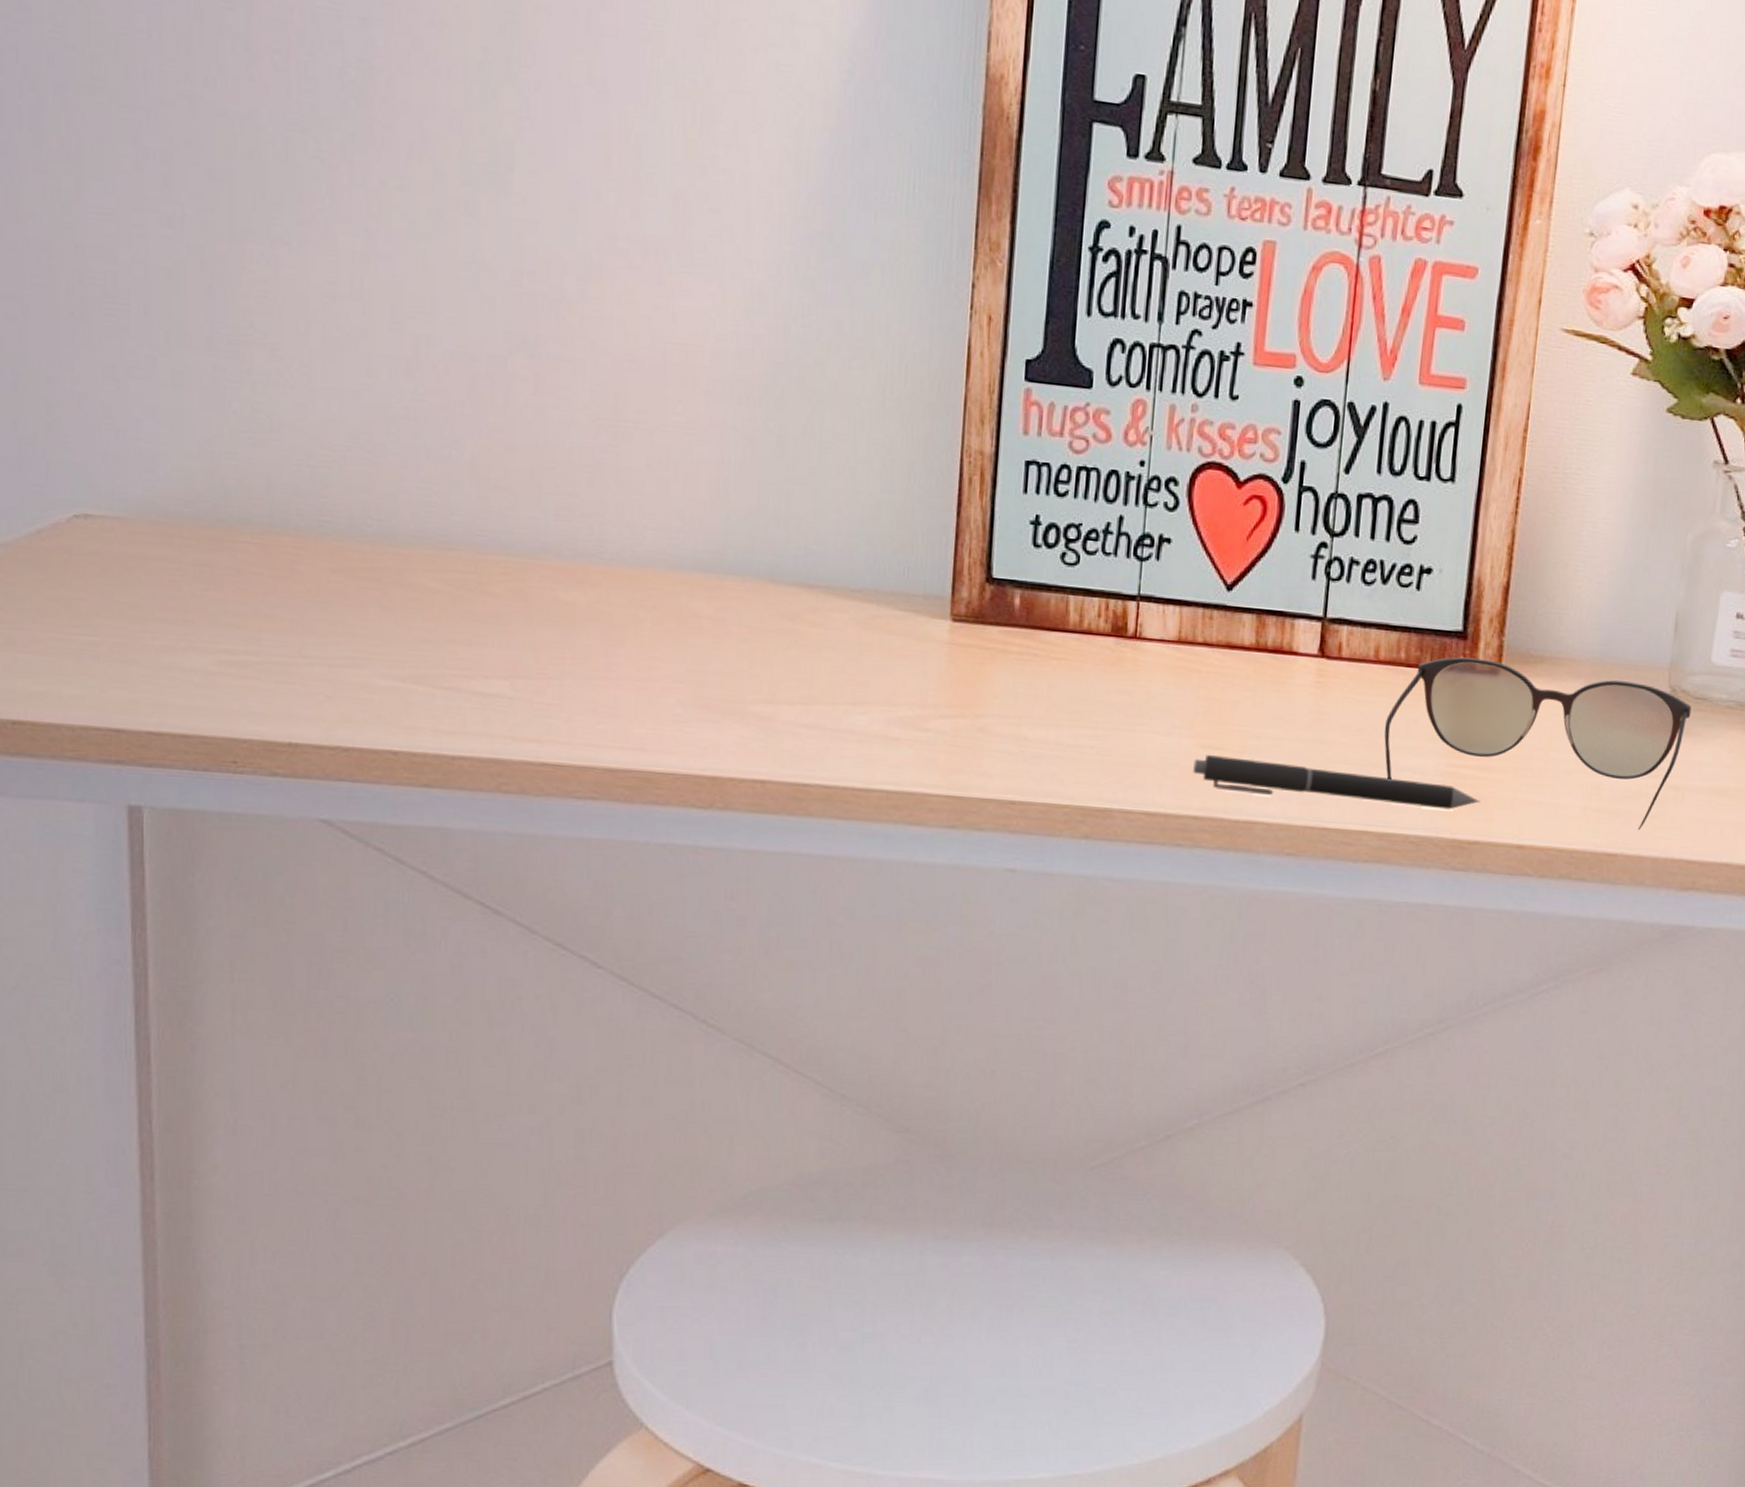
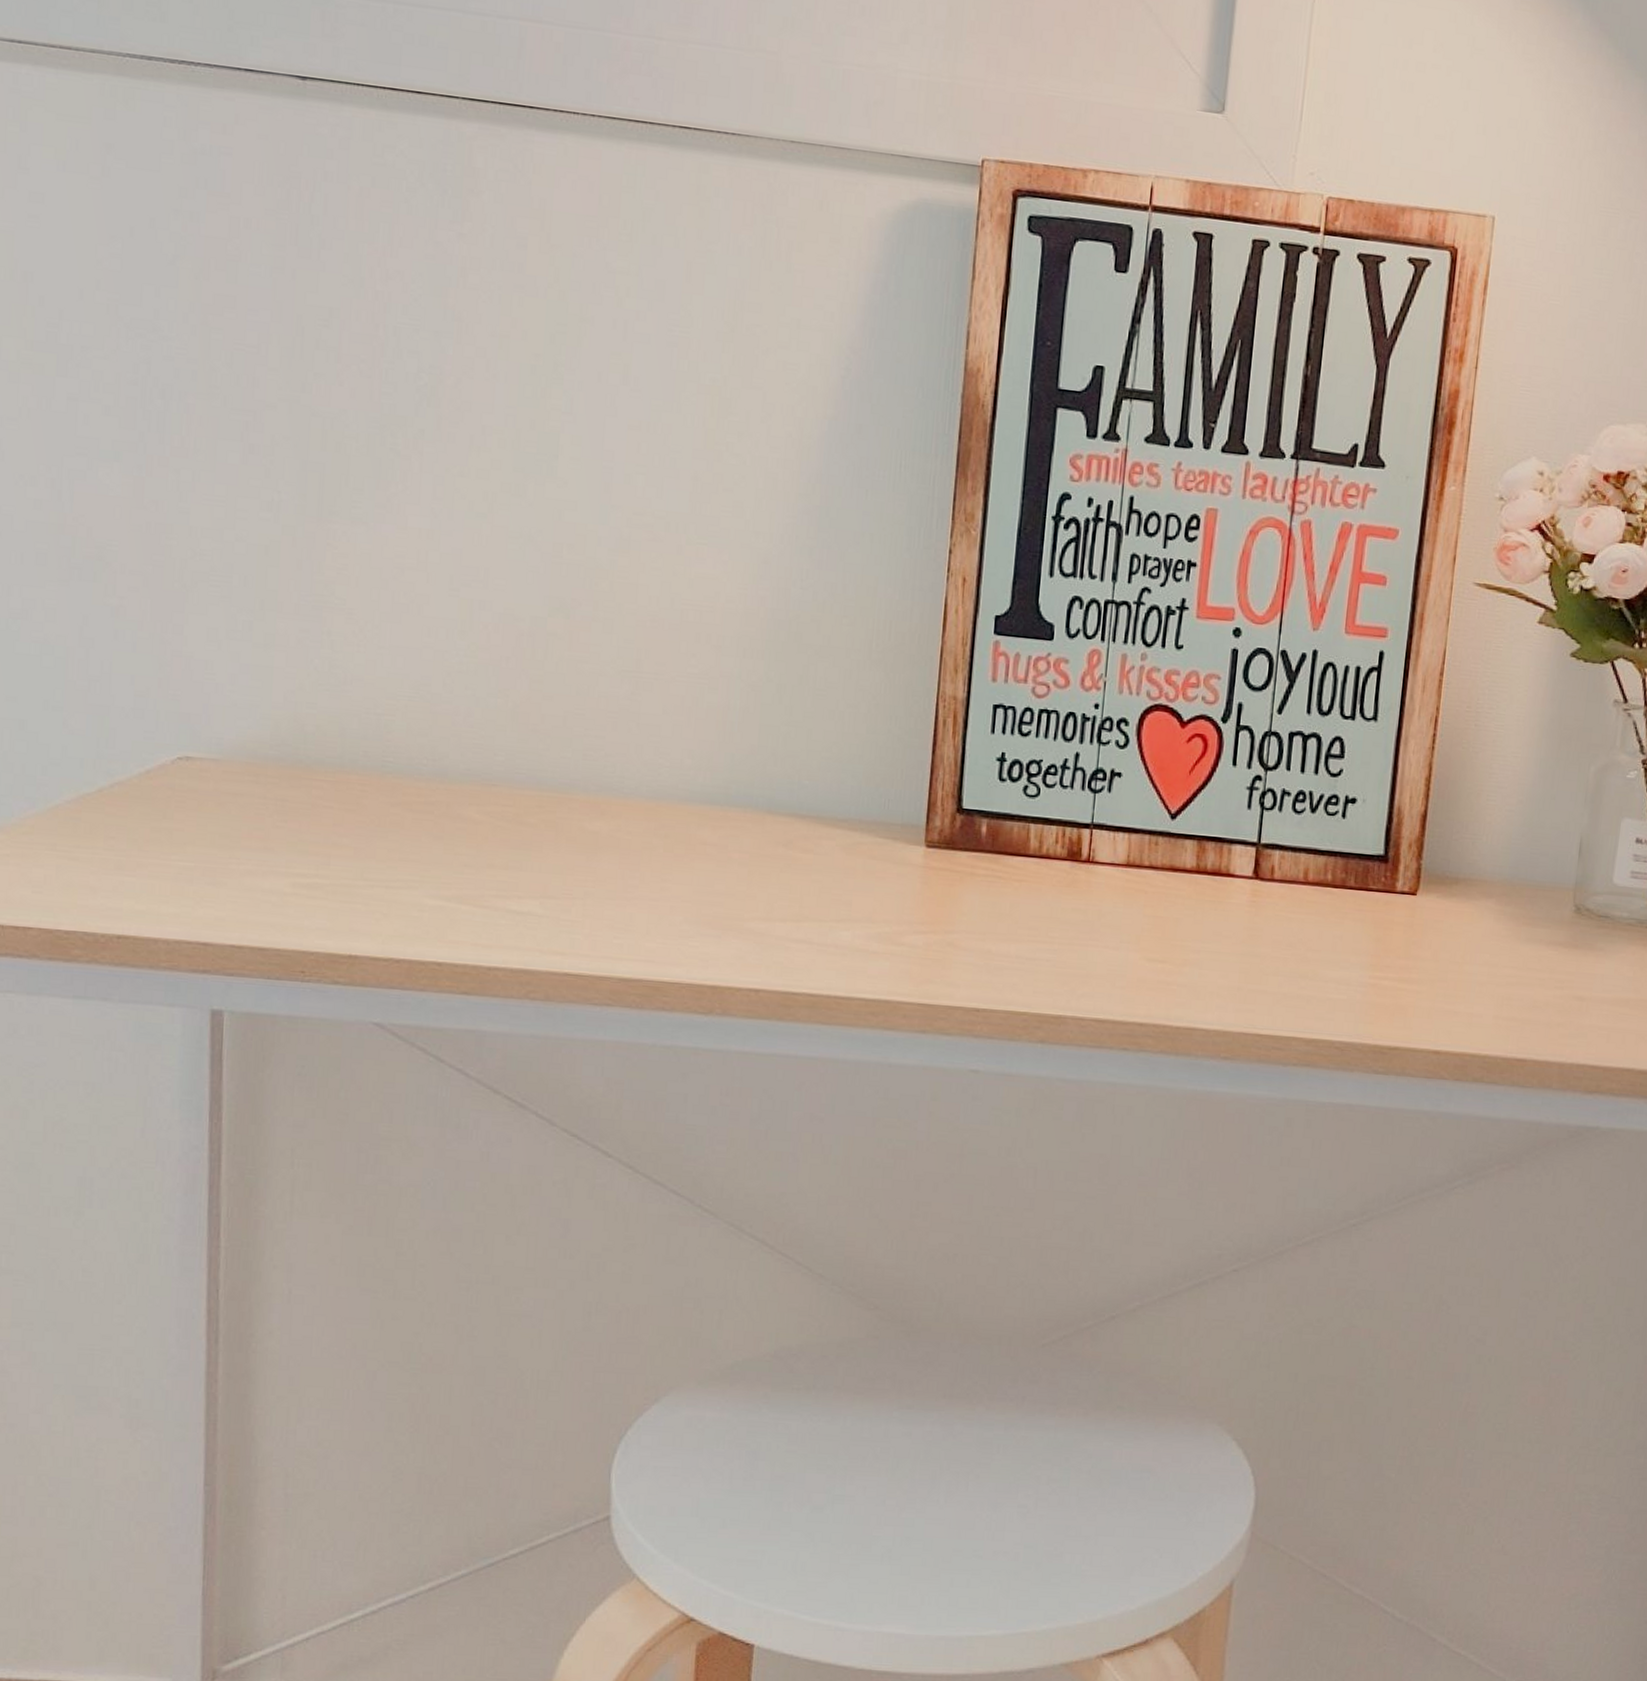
pen: present [1193,755,1480,810] -> none [1139,967,1400,1018]
spectacles: present [1384,657,1692,830] -> none [1312,878,1595,1037]

